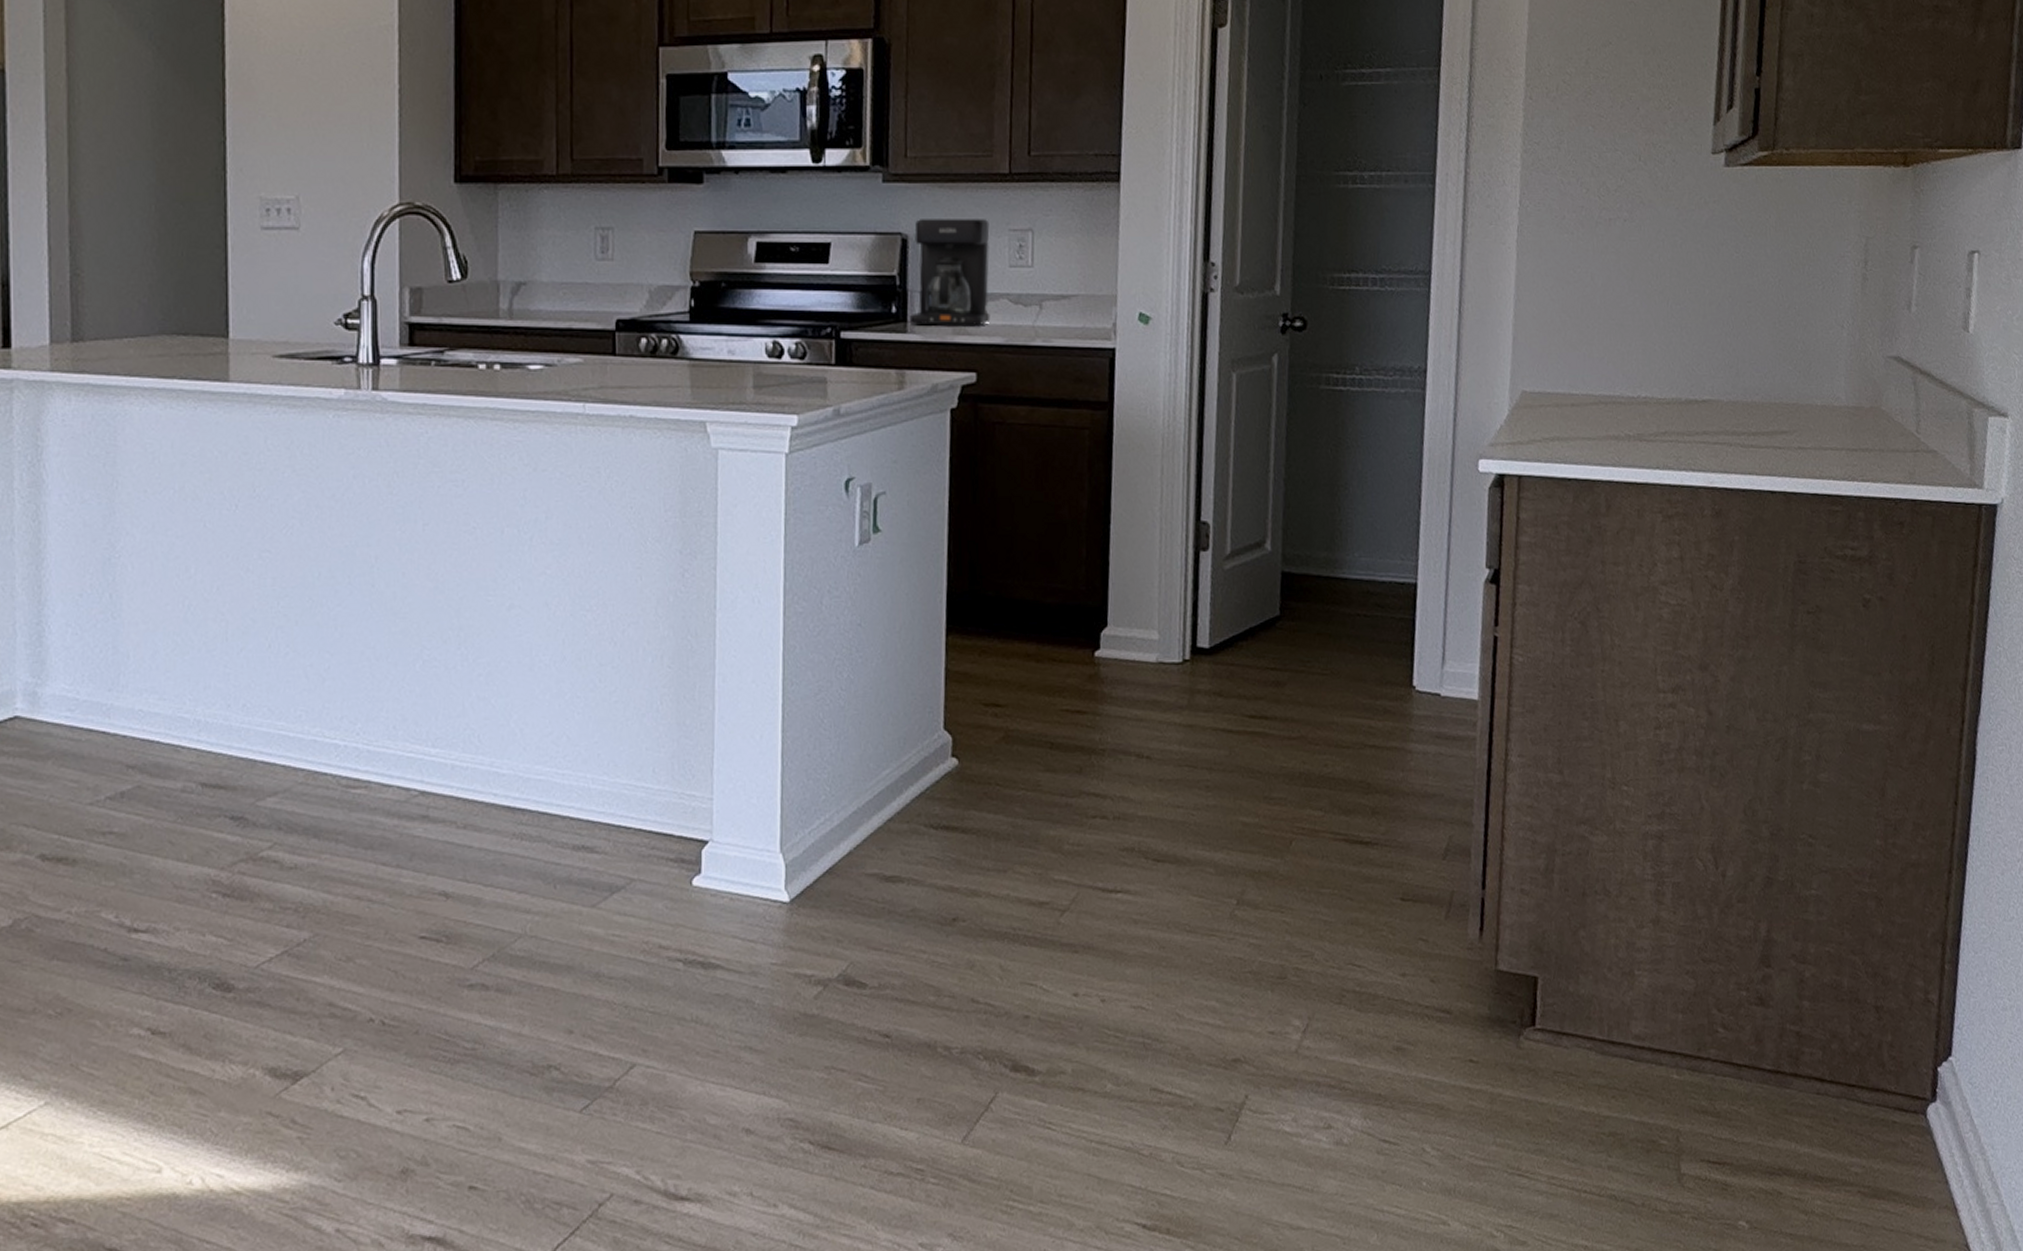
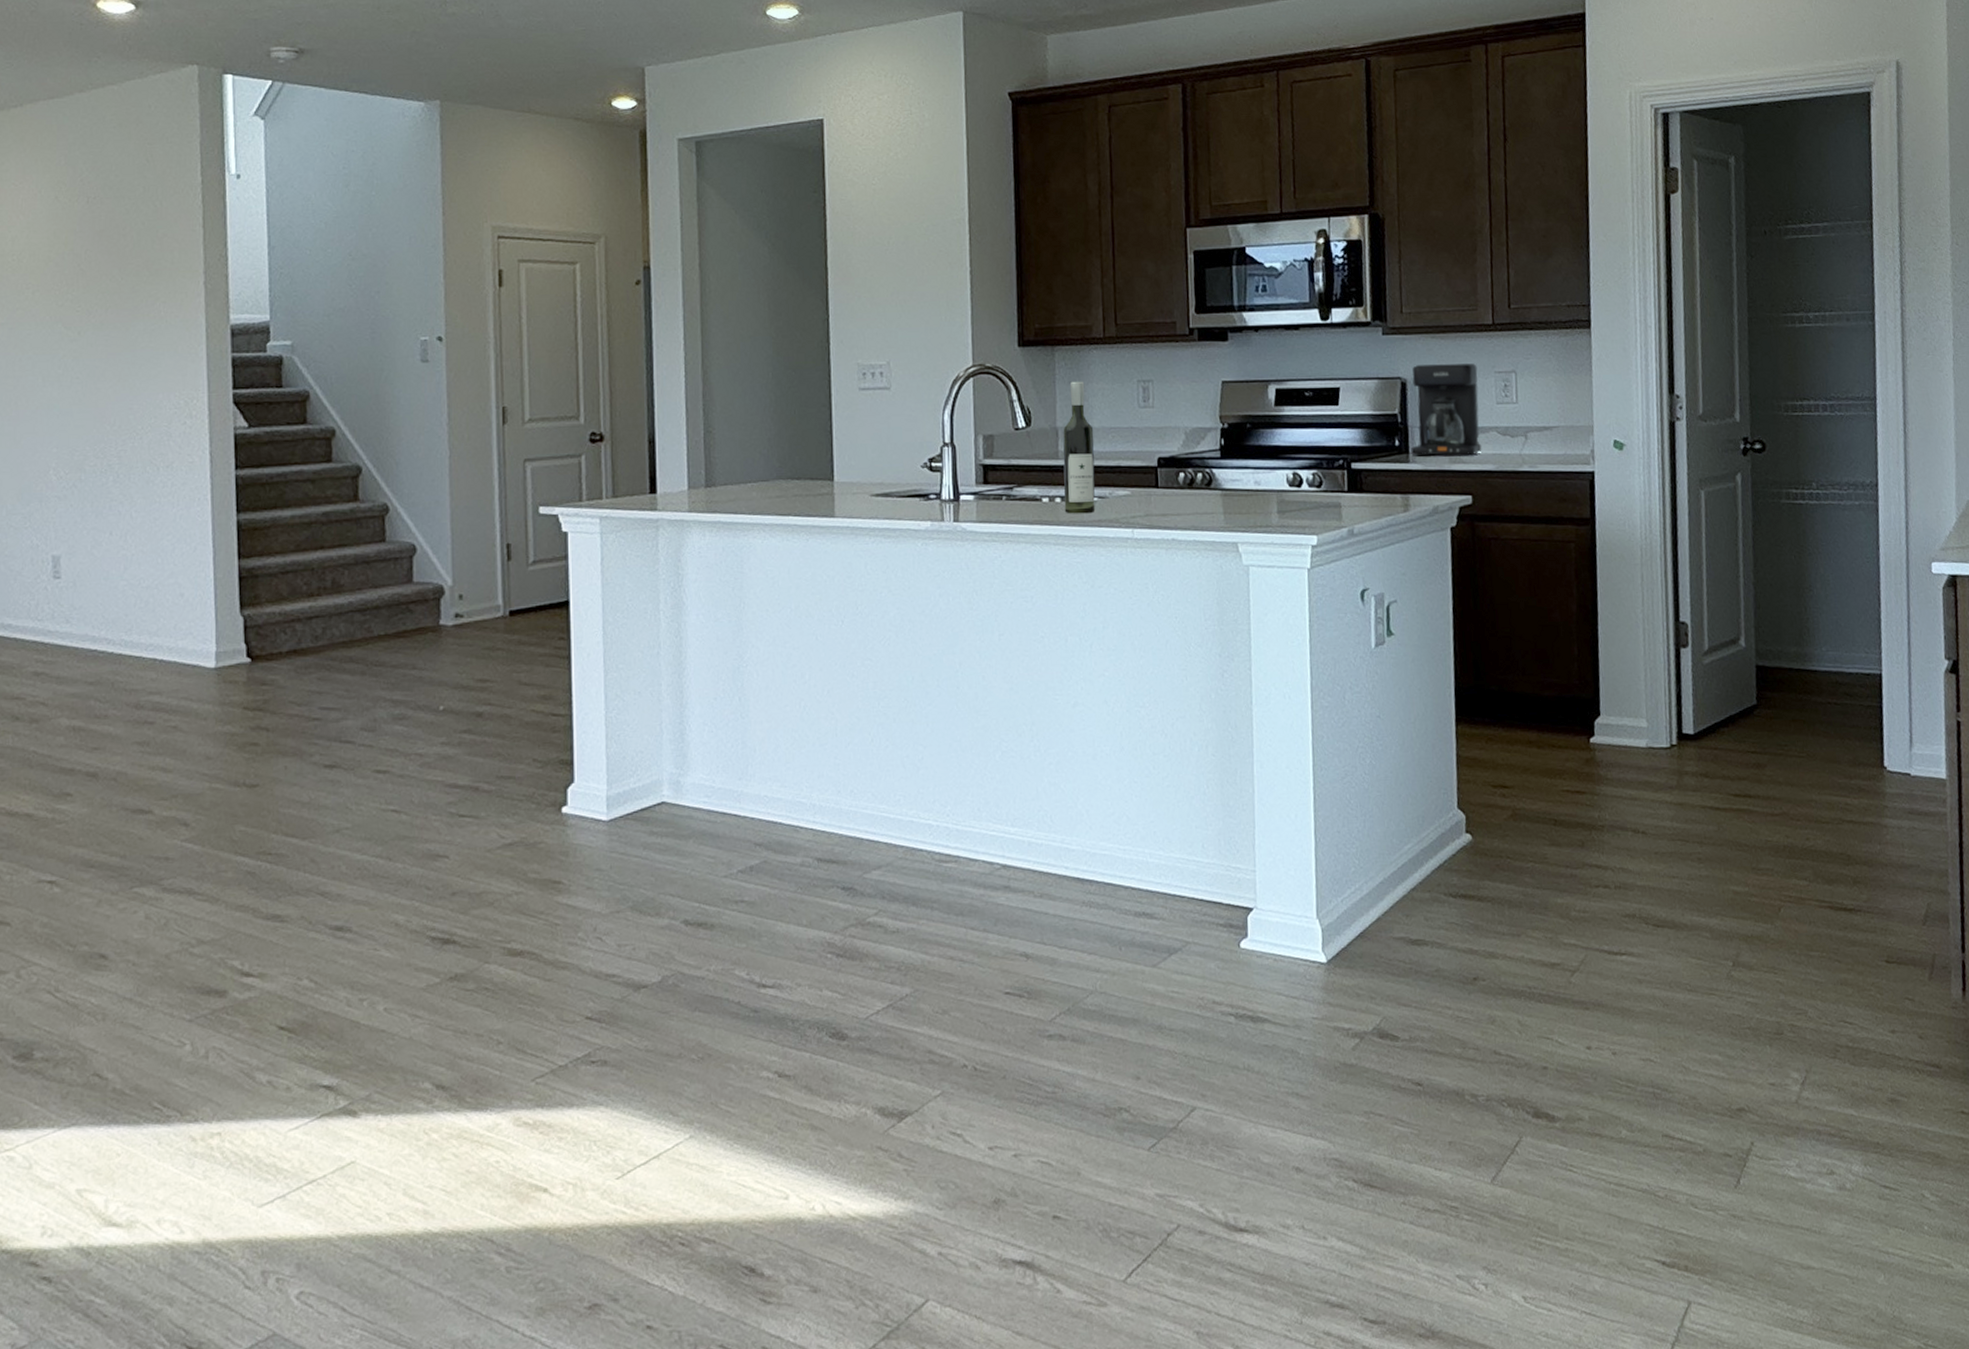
bottle: none [504,226,542,384] -> present [1063,381,1096,514]

